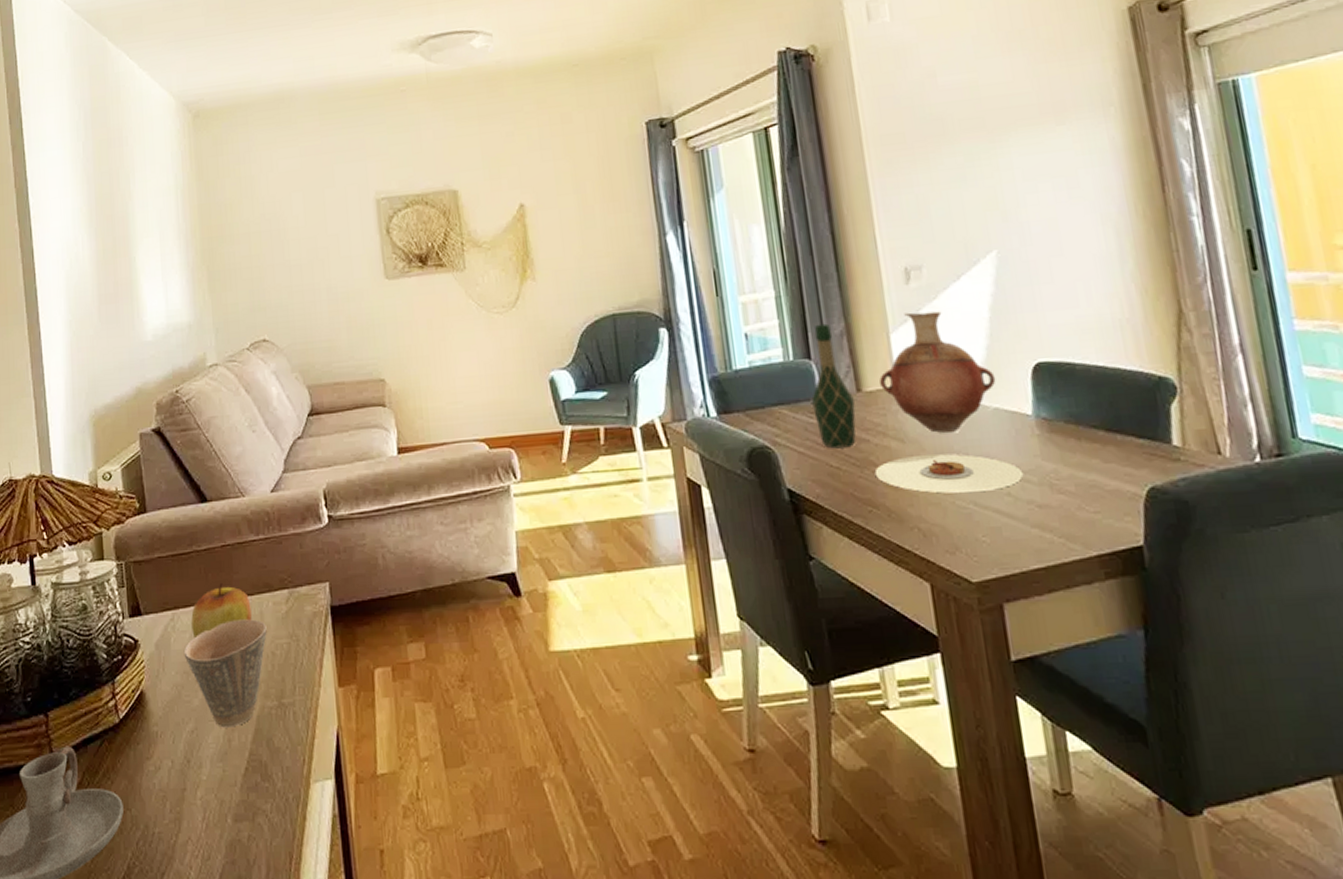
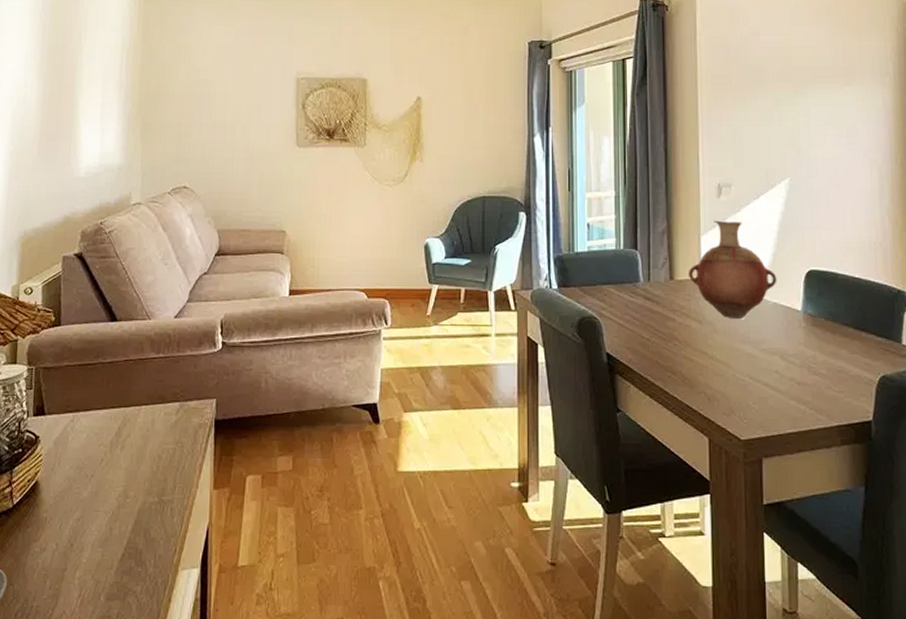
cup: present [183,619,267,728] -> none [79,425,156,518]
apple: present [191,582,252,638] -> none [89,391,145,438]
wine bottle: present [812,323,856,449] -> none [634,222,667,324]
plate: present [874,454,1024,494] -> none [676,335,790,368]

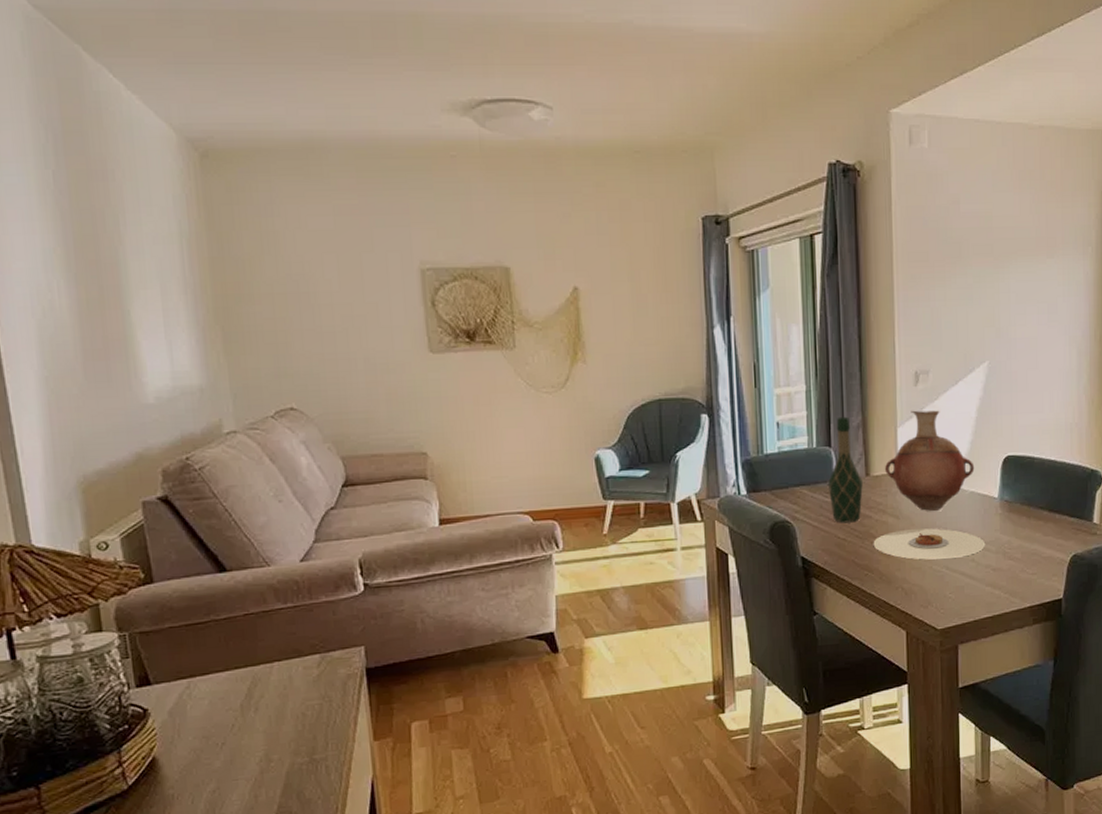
wine bottle: none [634,222,667,324] -> present [828,416,863,523]
plate: none [676,335,790,368] -> present [873,528,986,560]

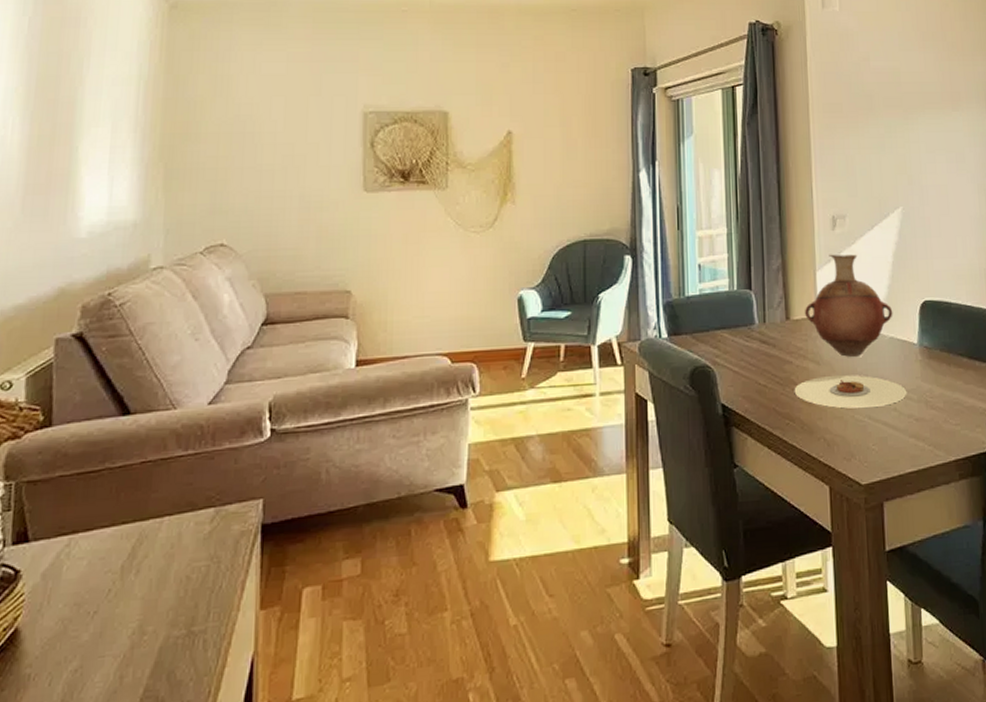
wine bottle: present [828,416,863,523] -> none [749,259,783,369]

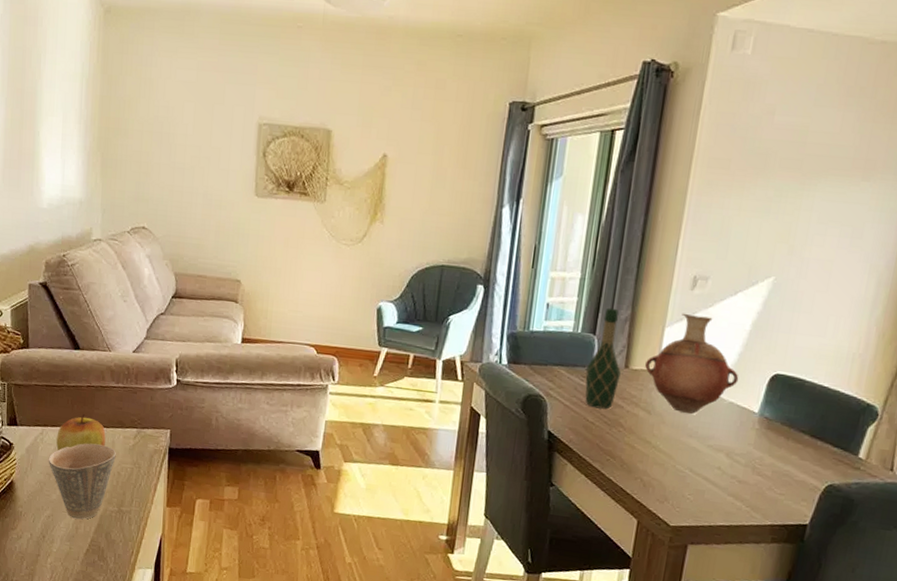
cup: none [77,541,184,664] -> present [48,443,116,520]
apple: none [91,502,168,565] -> present [56,413,106,451]
wine bottle: none [749,259,783,369] -> present [585,307,621,409]
plate: present [794,375,907,409] -> none [620,425,736,463]

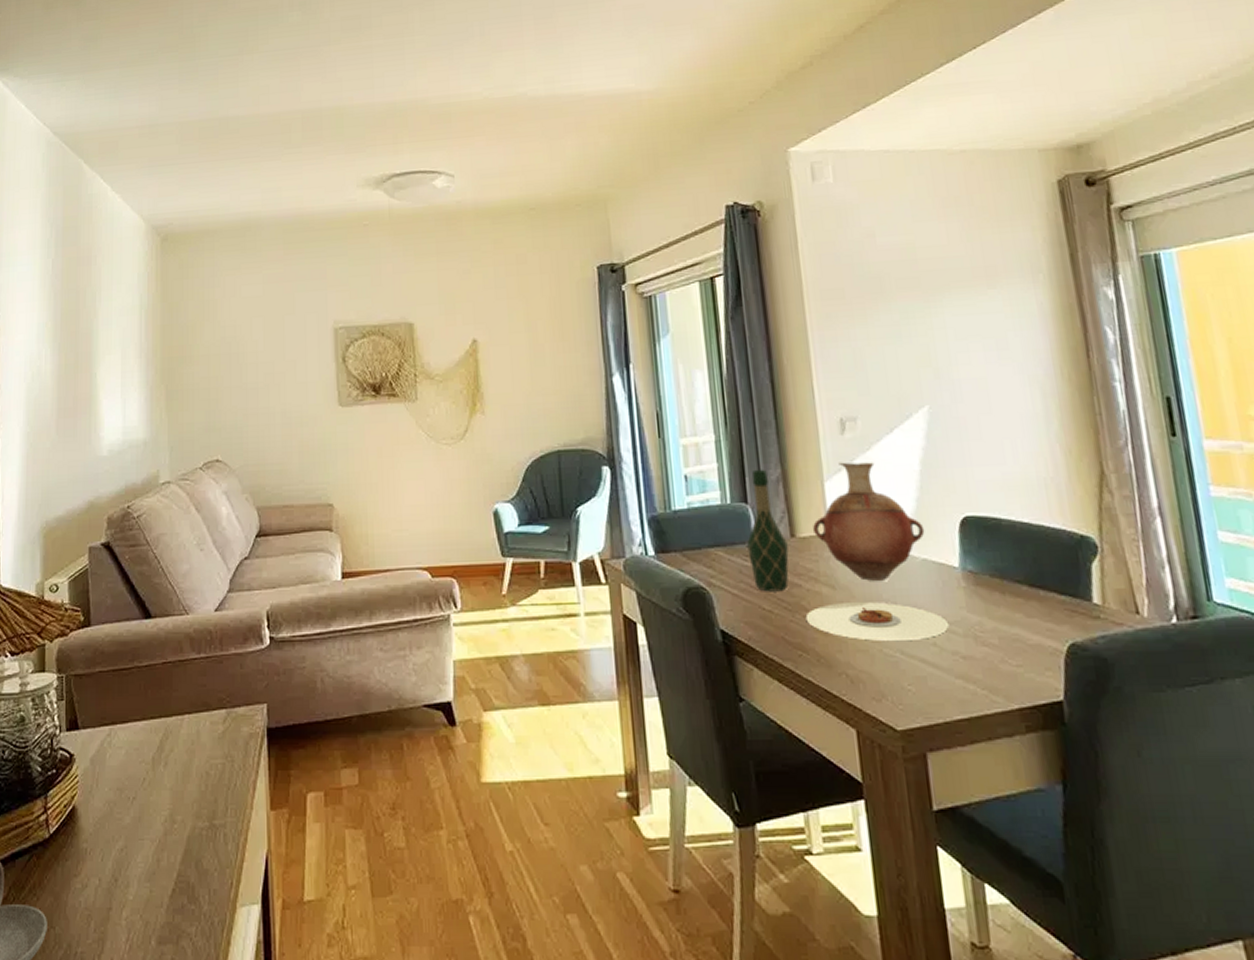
cup: present [48,443,116,520] -> none [118,738,202,847]
apple: present [56,413,106,451] -> none [128,699,188,754]
plate: none [620,425,736,463] -> present [805,602,950,641]

